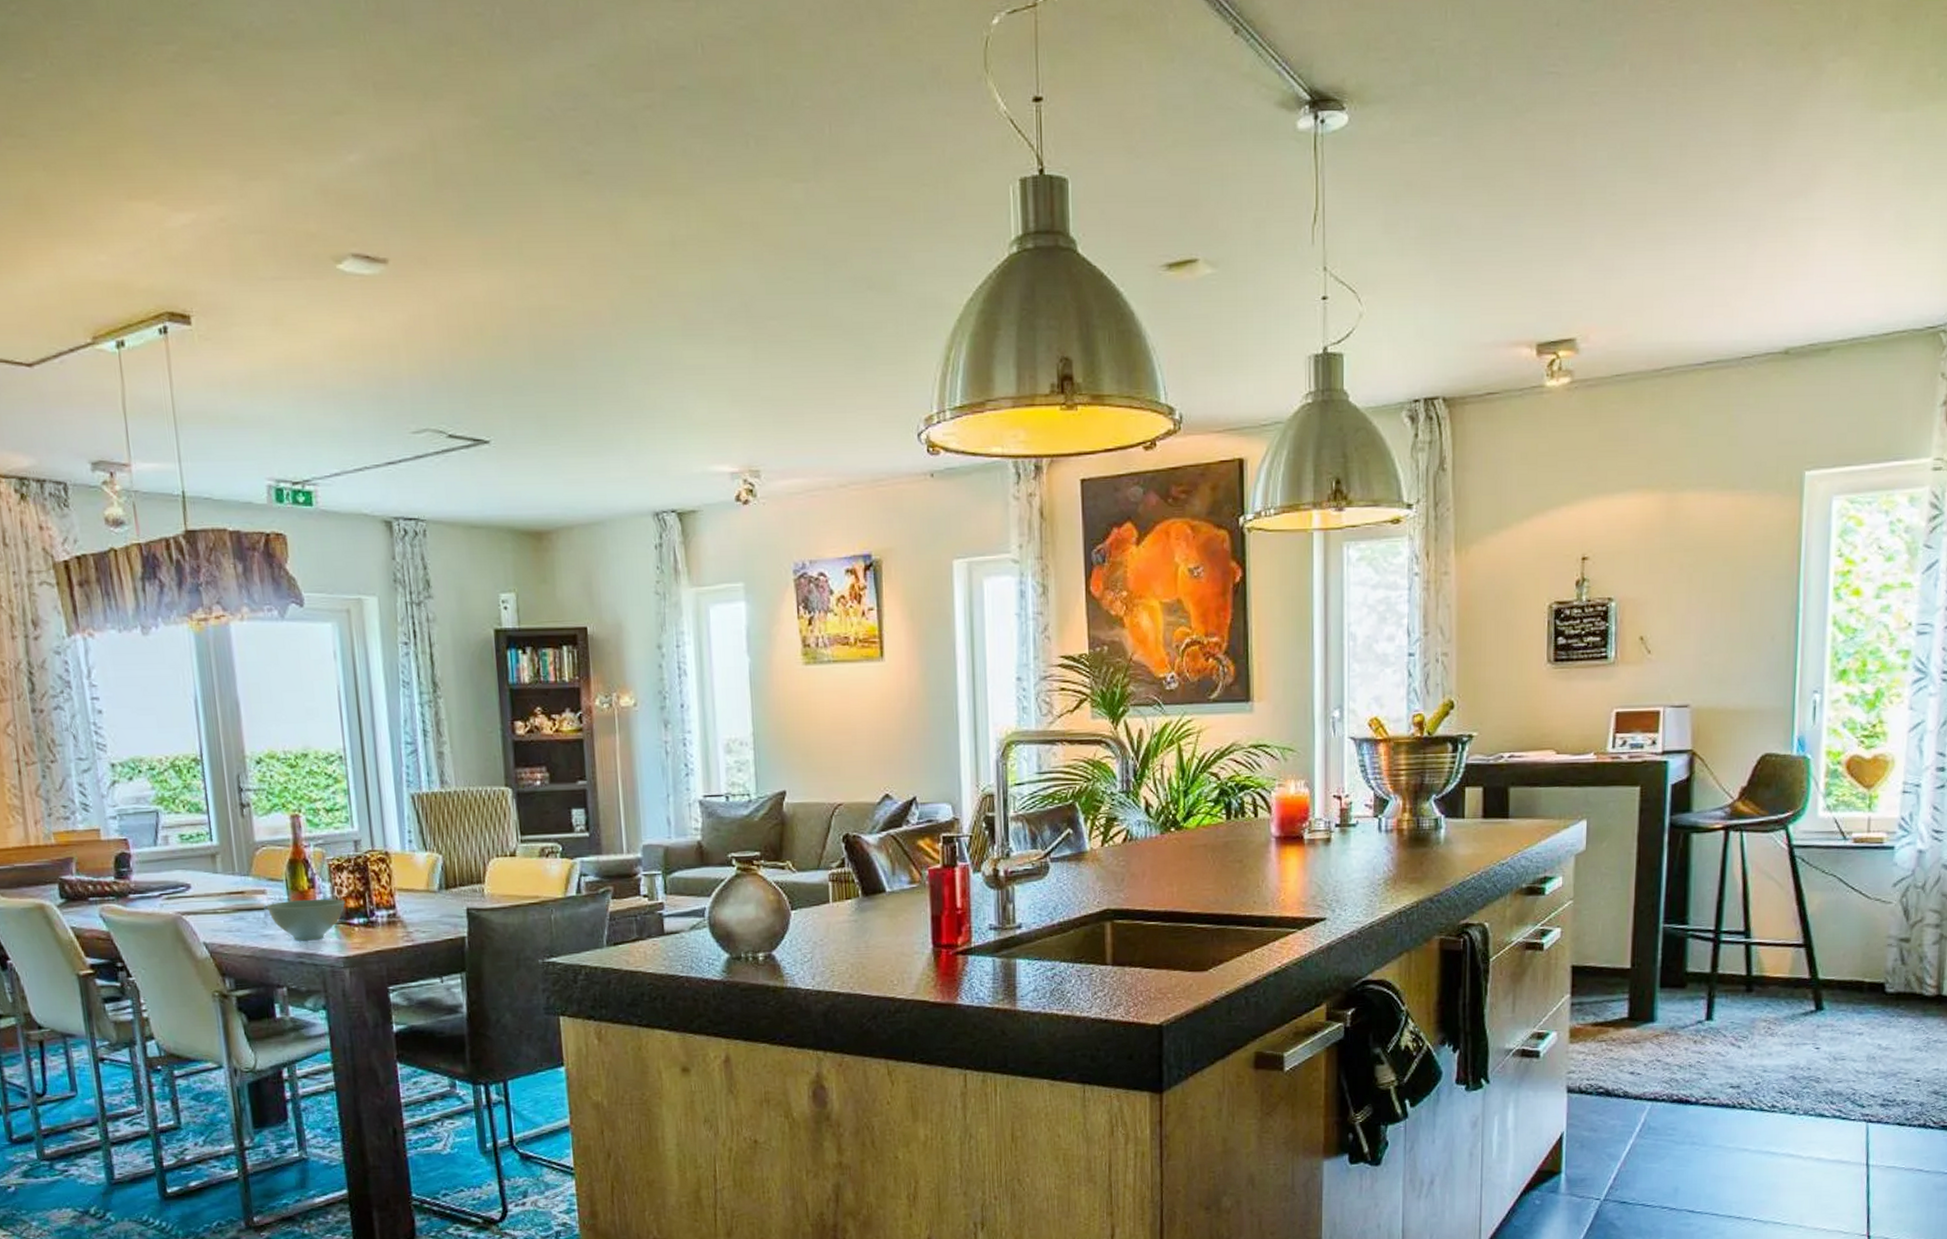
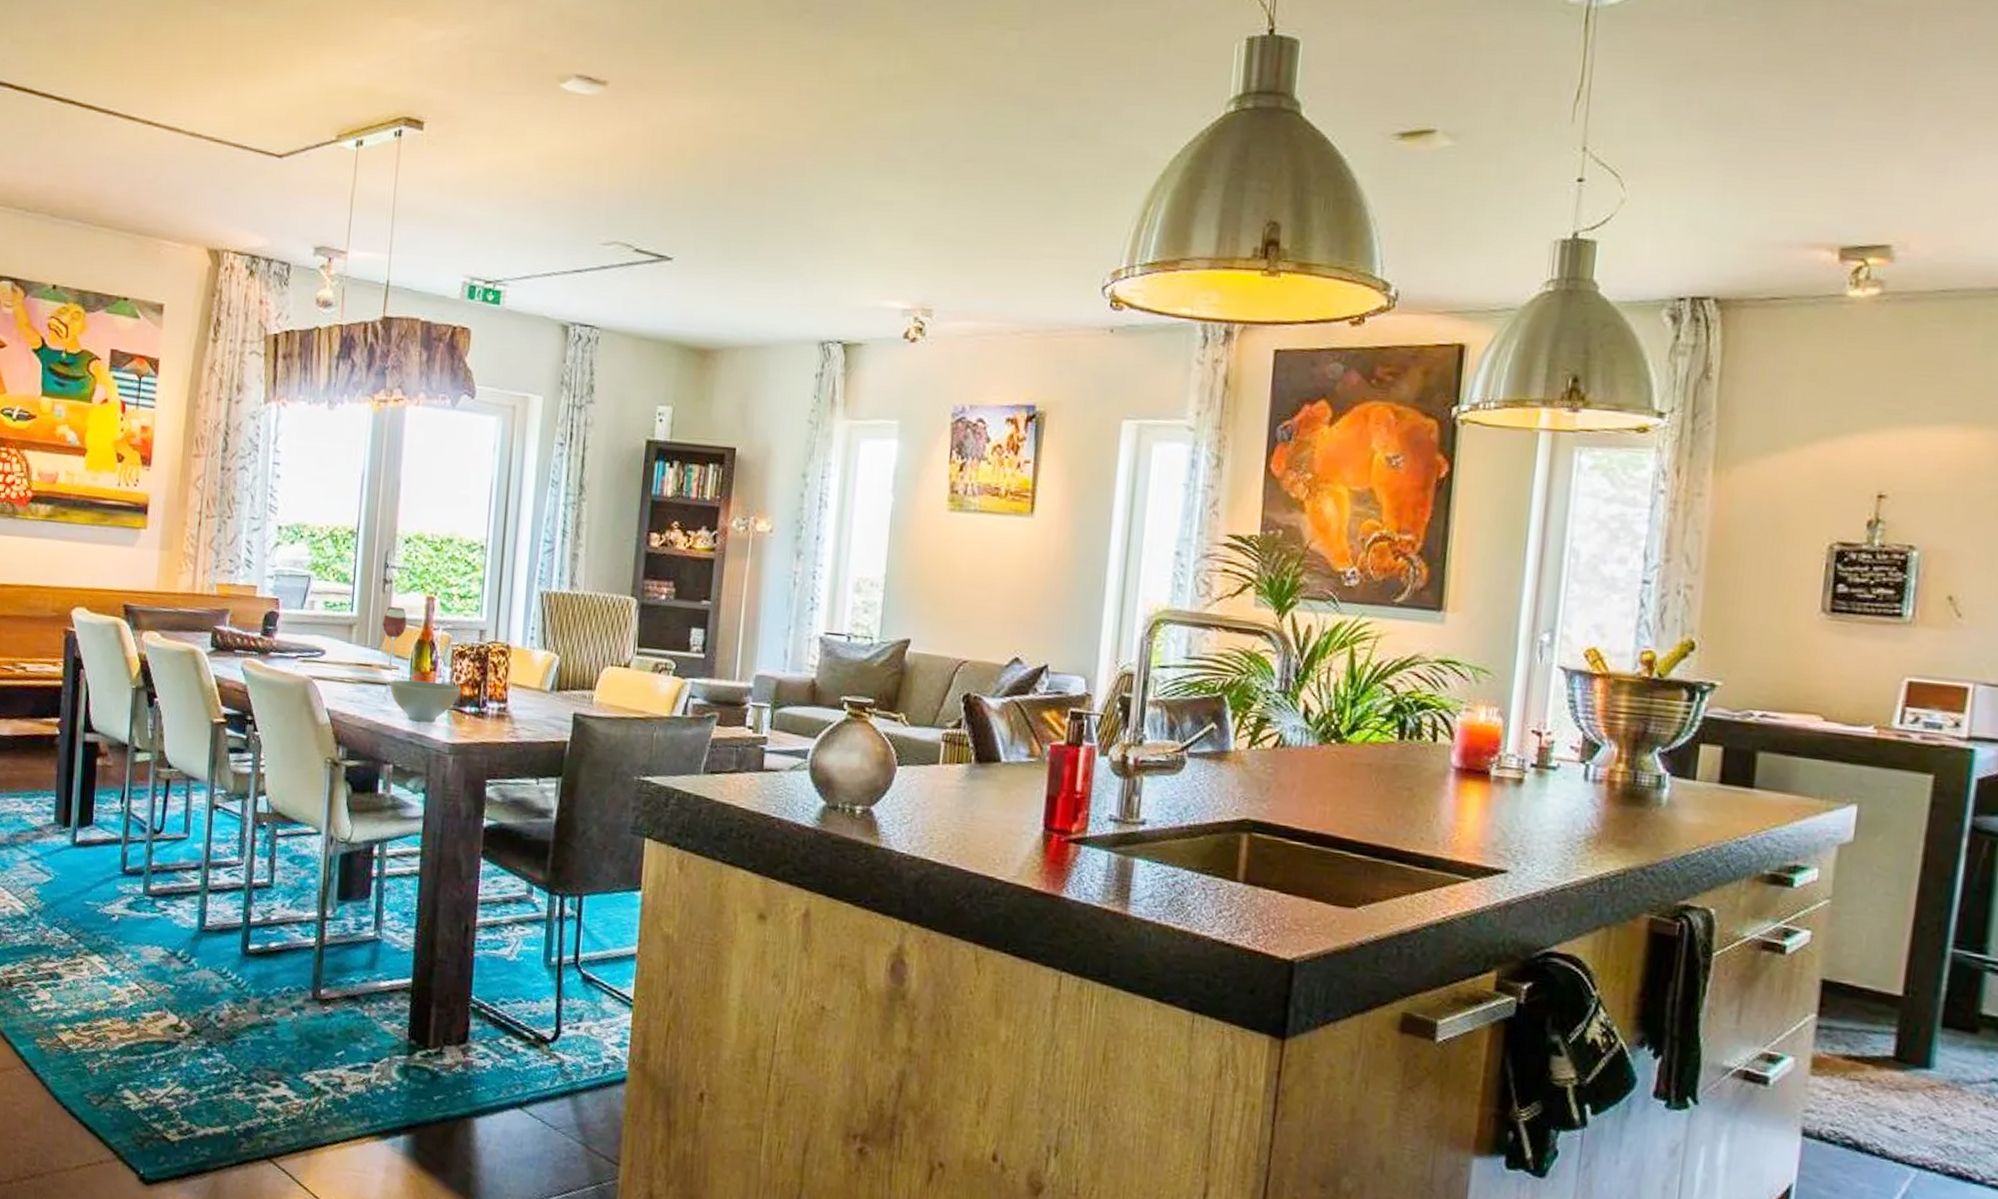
wineglass: none [246,829,275,894] -> present [379,606,407,670]

